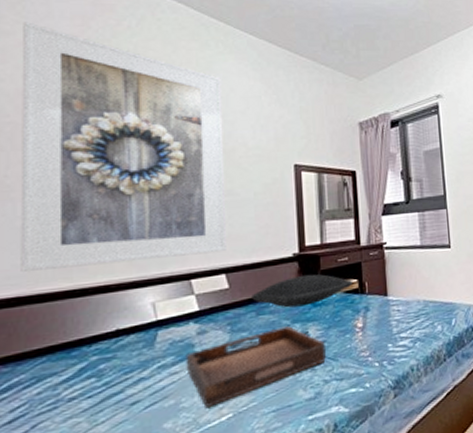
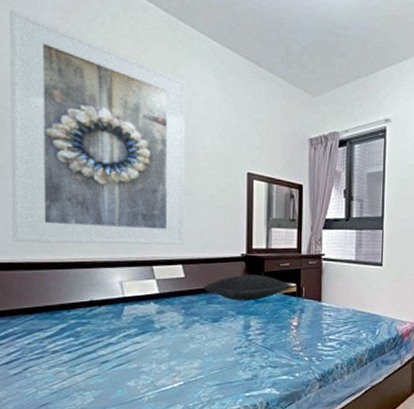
serving tray: present [185,326,326,407] -> none [146,316,264,374]

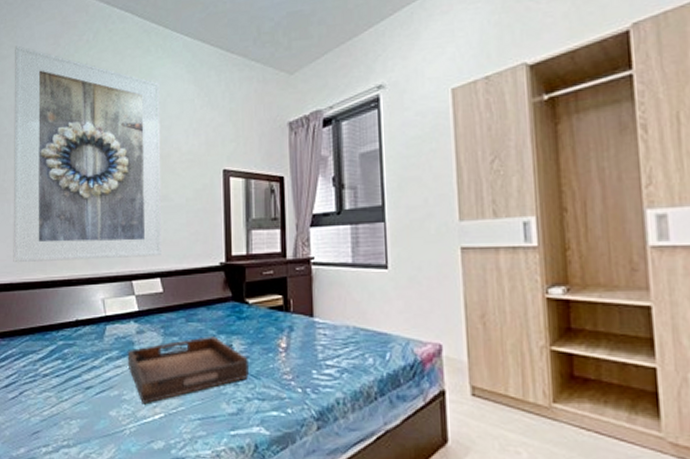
serving tray: none [146,316,264,374] -> present [127,336,249,403]
pillow: present [204,274,293,301] -> none [182,285,278,318]

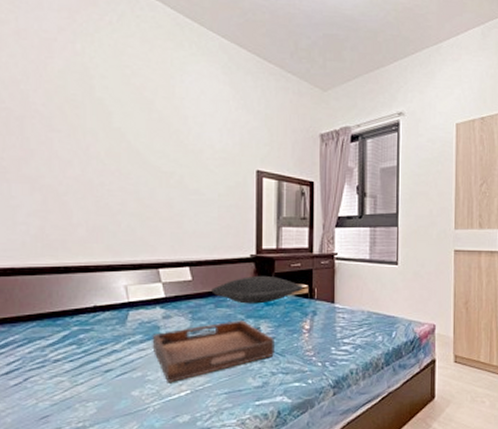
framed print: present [13,45,162,262] -> none [14,11,193,247]
pillow: none [182,285,278,318] -> present [211,275,304,304]

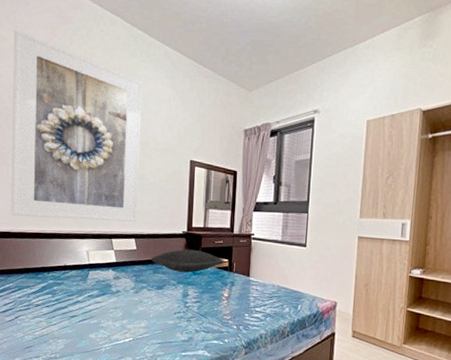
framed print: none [14,11,193,247] -> present [11,30,143,222]
serving tray: present [152,320,274,382] -> none [105,285,199,330]

